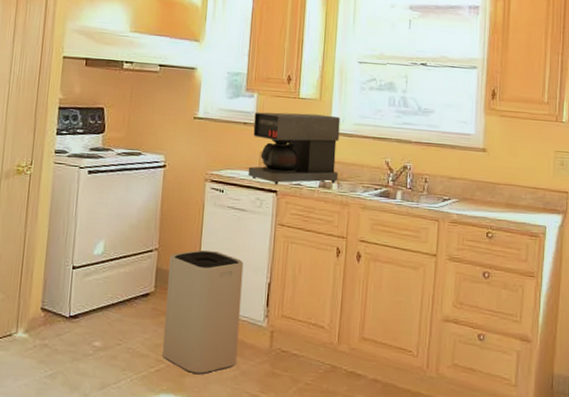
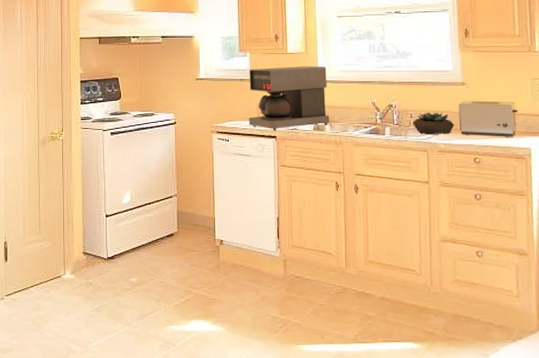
trash can: present [162,250,244,375] -> none [187,193,256,302]
succulent plant: none [426,178,471,204] -> present [412,112,455,135]
toaster: none [475,168,538,213] -> present [458,100,518,137]

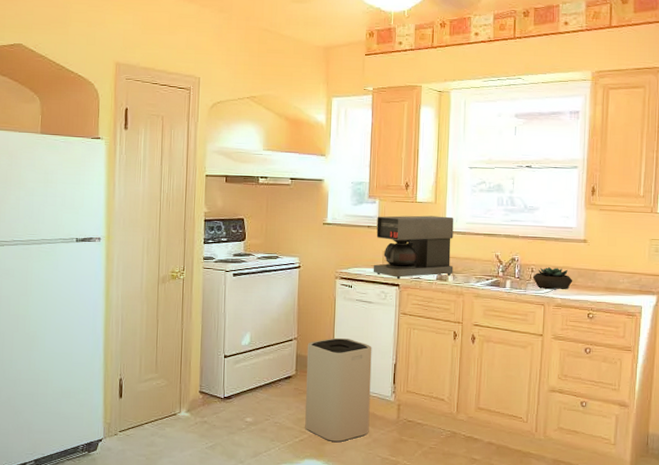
trash can: none [187,193,256,302] -> present [305,338,372,443]
toaster: present [458,100,518,137] -> none [577,257,634,295]

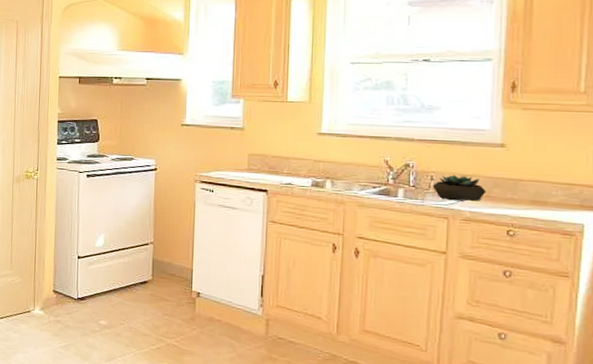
trash can: present [305,338,372,443] -> none [162,244,236,354]
coffee maker: present [373,215,454,280] -> none [237,116,332,185]

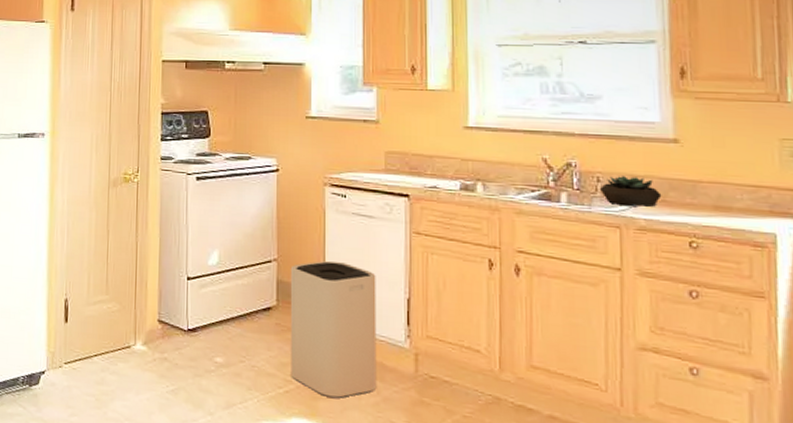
trash can: none [162,244,236,354] -> present [290,261,377,399]

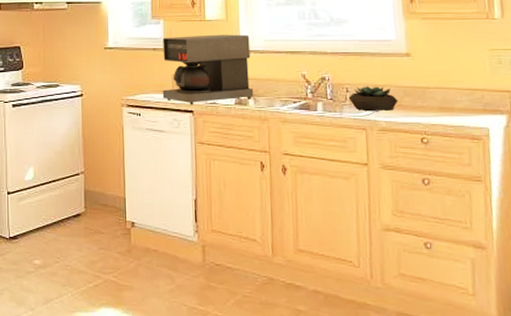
trash can: present [290,261,377,399] -> none [95,171,172,289]
coffee maker: none [373,106,483,189] -> present [162,34,254,105]

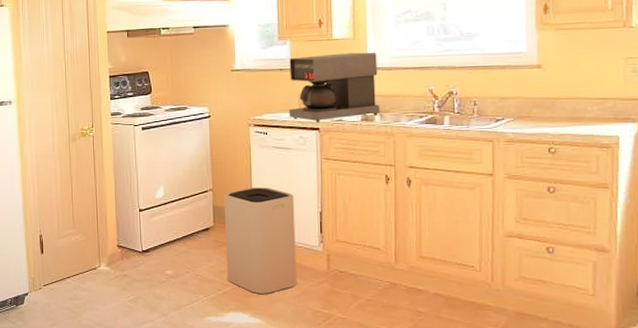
trash can: none [95,171,172,289] -> present [223,188,297,295]
succulent plant: present [348,86,399,112] -> none [475,98,527,124]

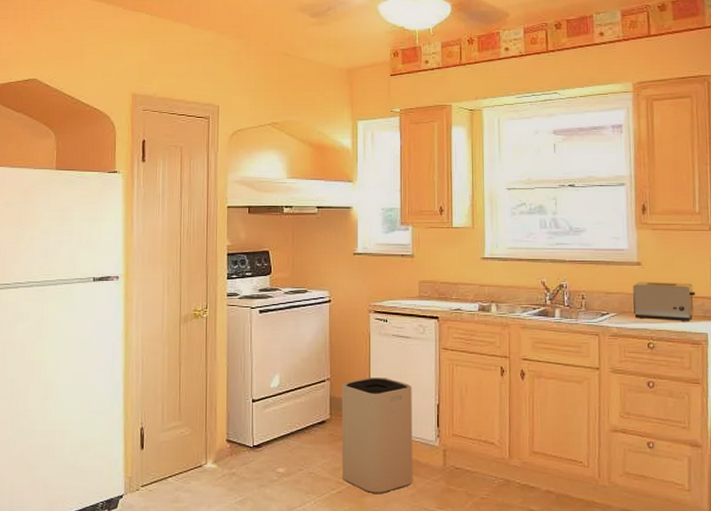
coffee maker: present [289,52,380,123] -> none [409,241,496,312]
toaster: none [532,84,606,125] -> present [633,282,696,321]

